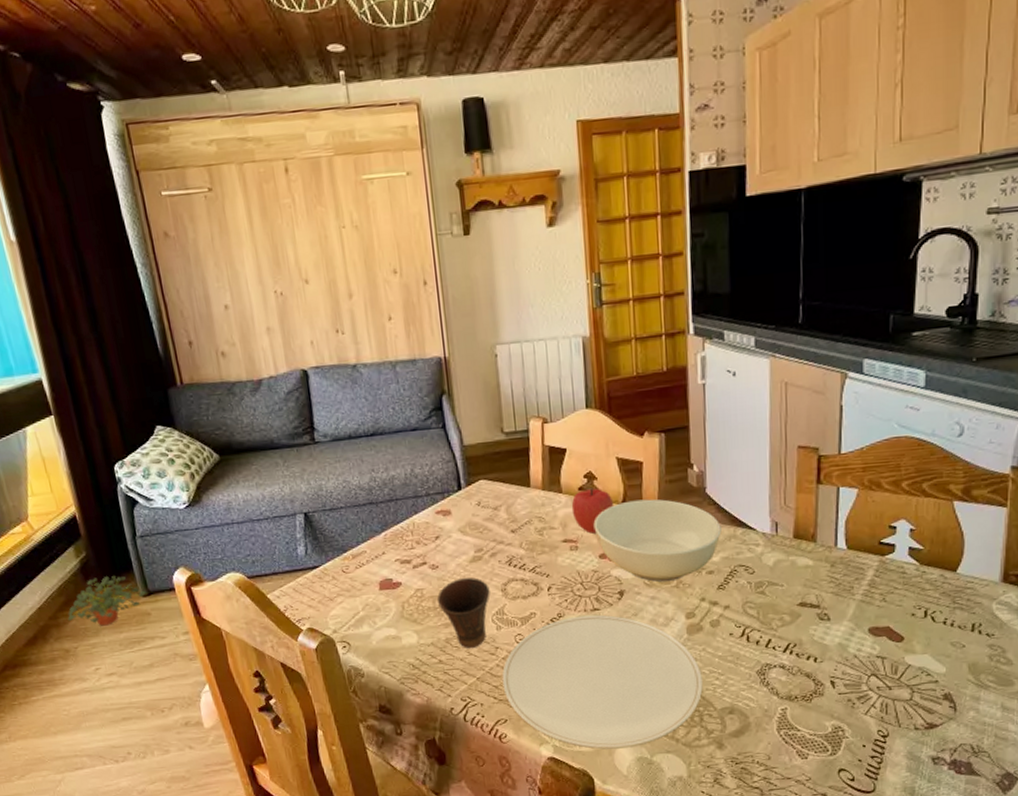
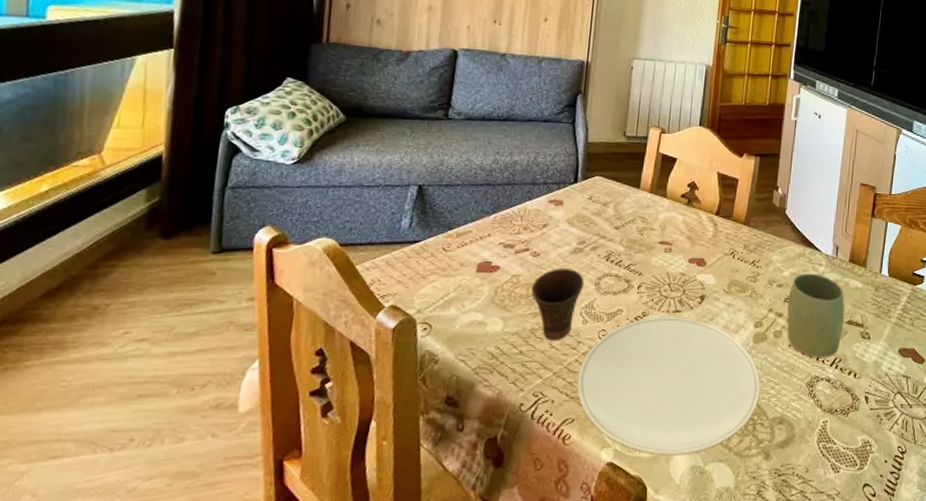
potted plant: present [67,576,147,626] -> none [109,226,219,282]
fruit: present [571,488,614,534] -> none [672,196,709,239]
bowl: present [593,499,722,582] -> none [688,212,794,290]
mug: none [722,555,795,645] -> present [786,273,845,358]

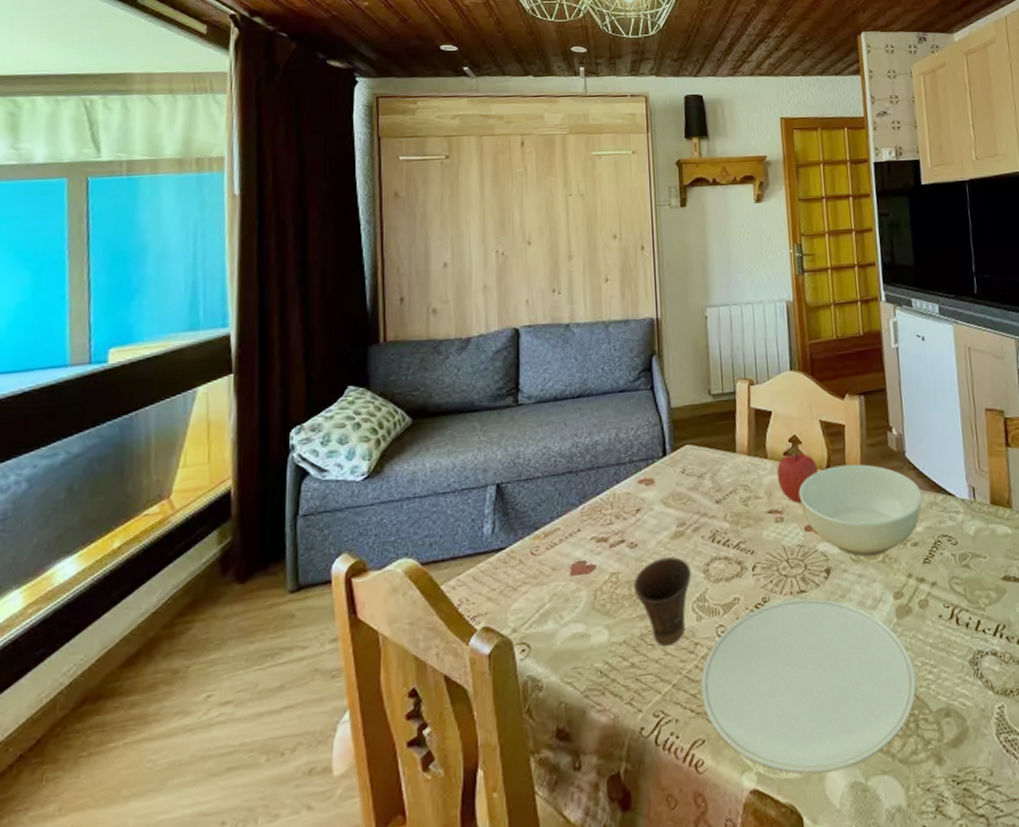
fruit: none [672,196,709,239] -> present [776,453,819,503]
bowl: none [688,212,794,290] -> present [798,464,923,557]
mug: present [786,273,845,358] -> none [927,524,1000,628]

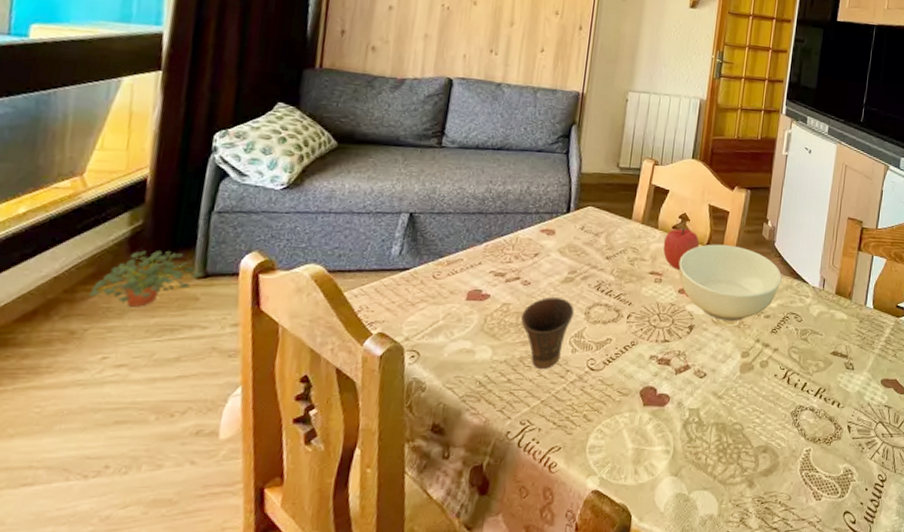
potted plant: none [187,567,296,635] -> present [88,250,204,307]
plate: present [700,597,916,775] -> none [564,346,746,484]

